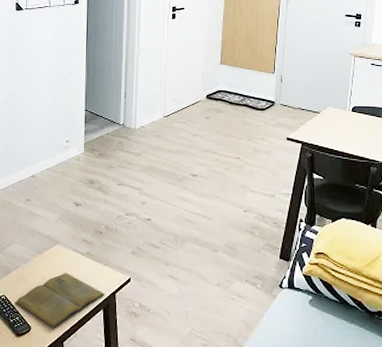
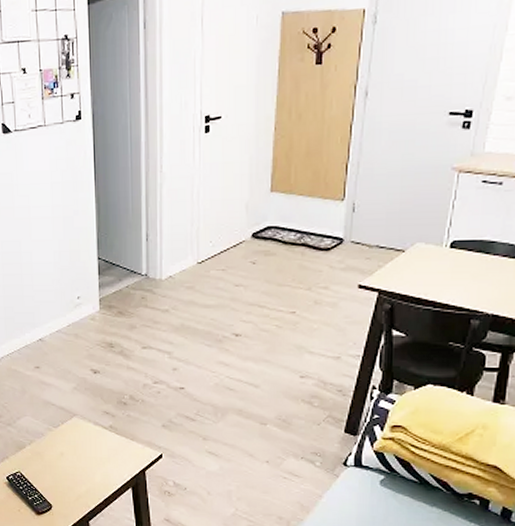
book: present [15,272,105,328] -> none [32,447,133,507]

